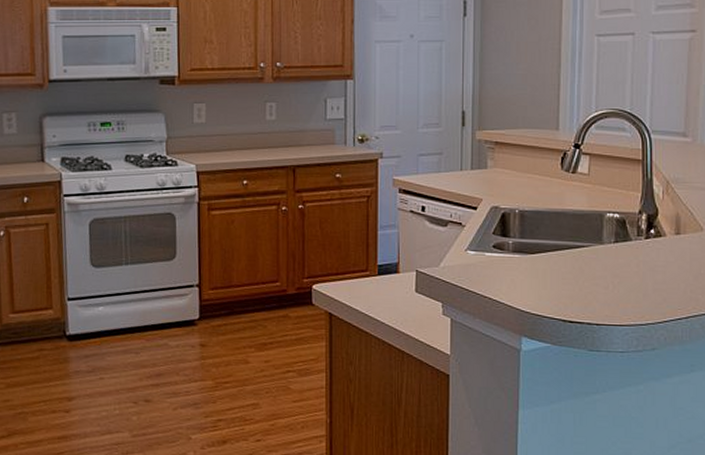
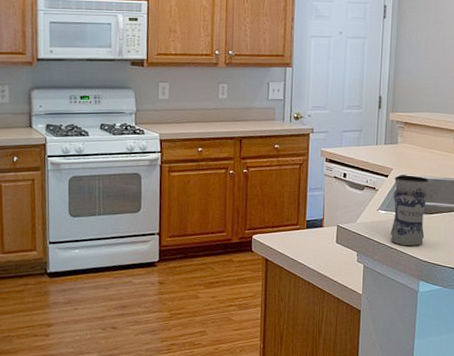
jar: none [482,207,529,294] -> present [390,175,429,246]

